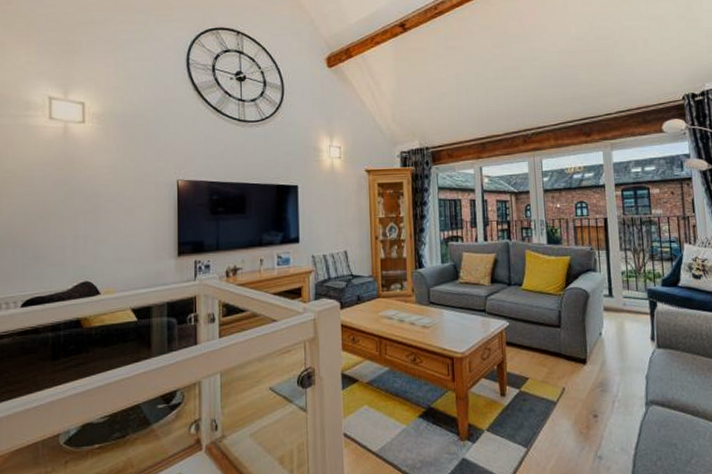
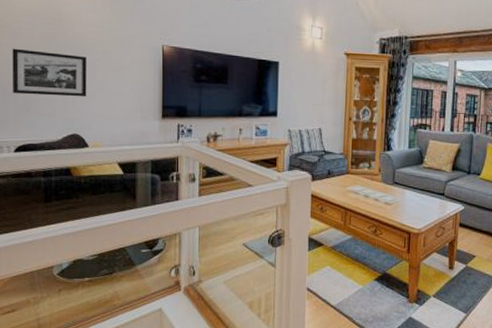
picture frame: none [22,197,99,245] -> present [12,48,87,97]

